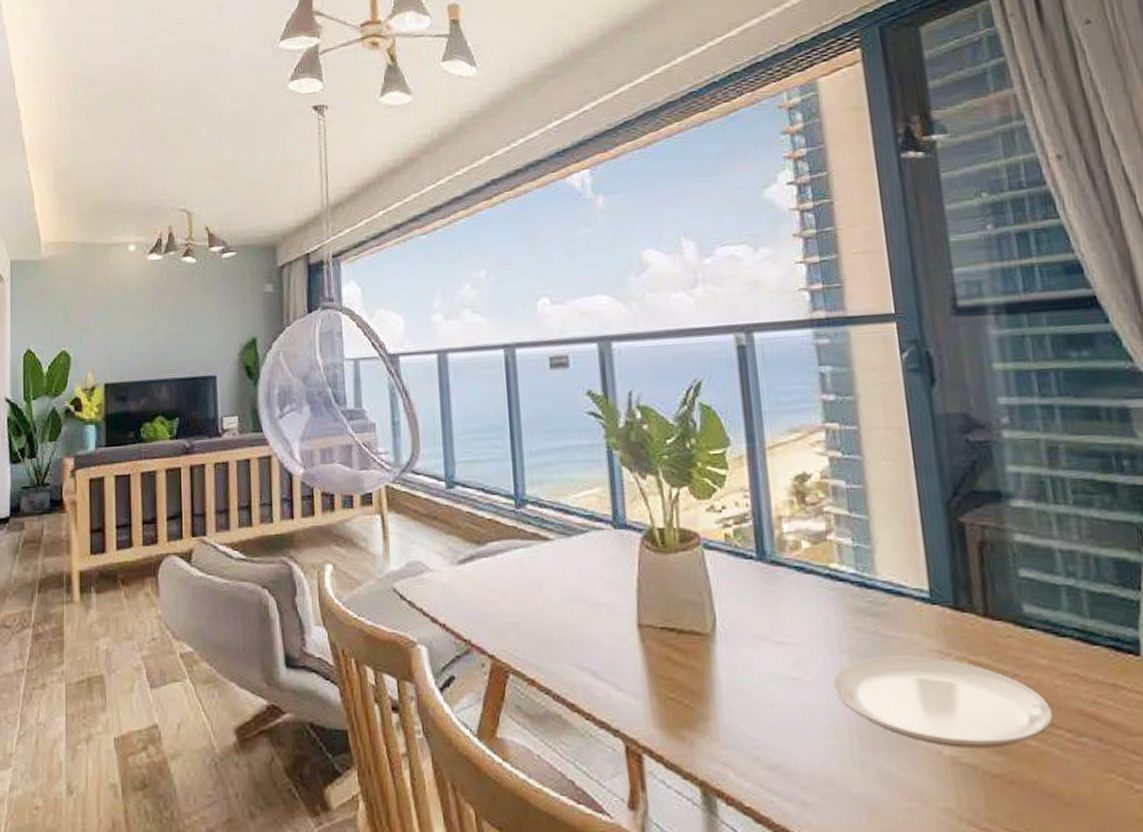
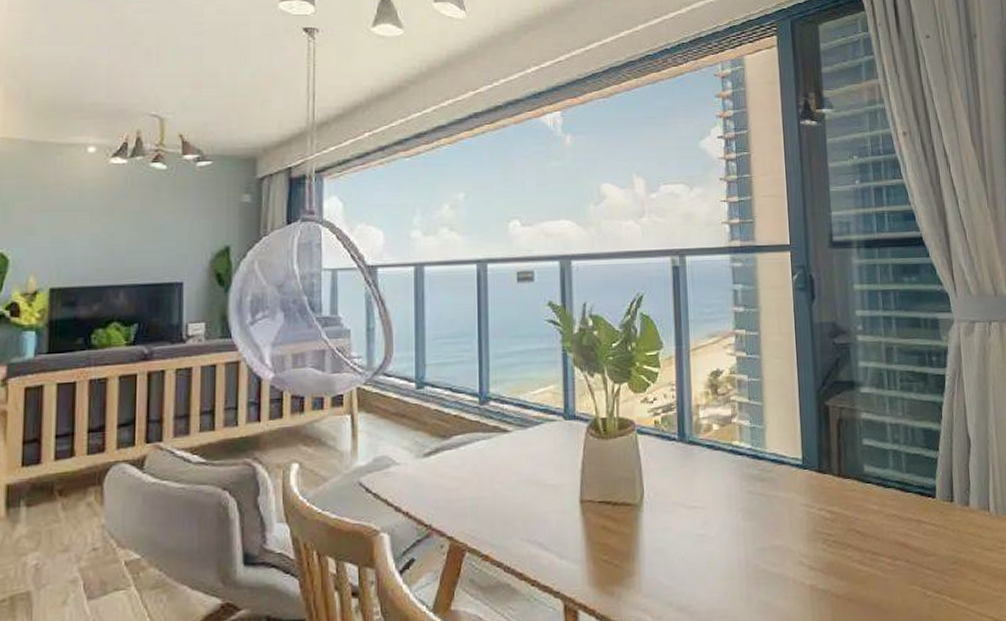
plate: present [832,655,1052,748] -> none [730,510,878,578]

